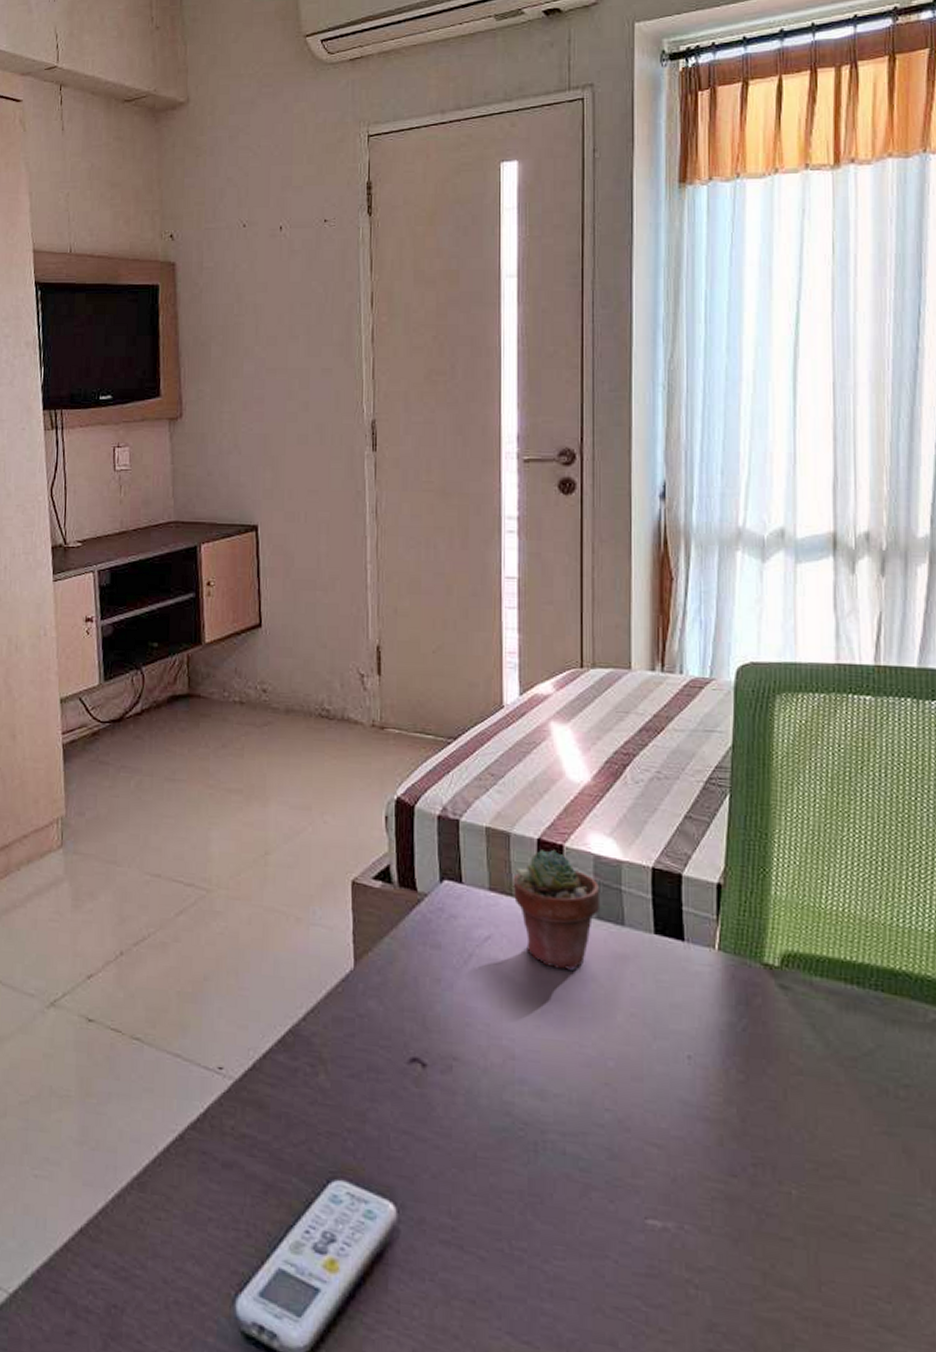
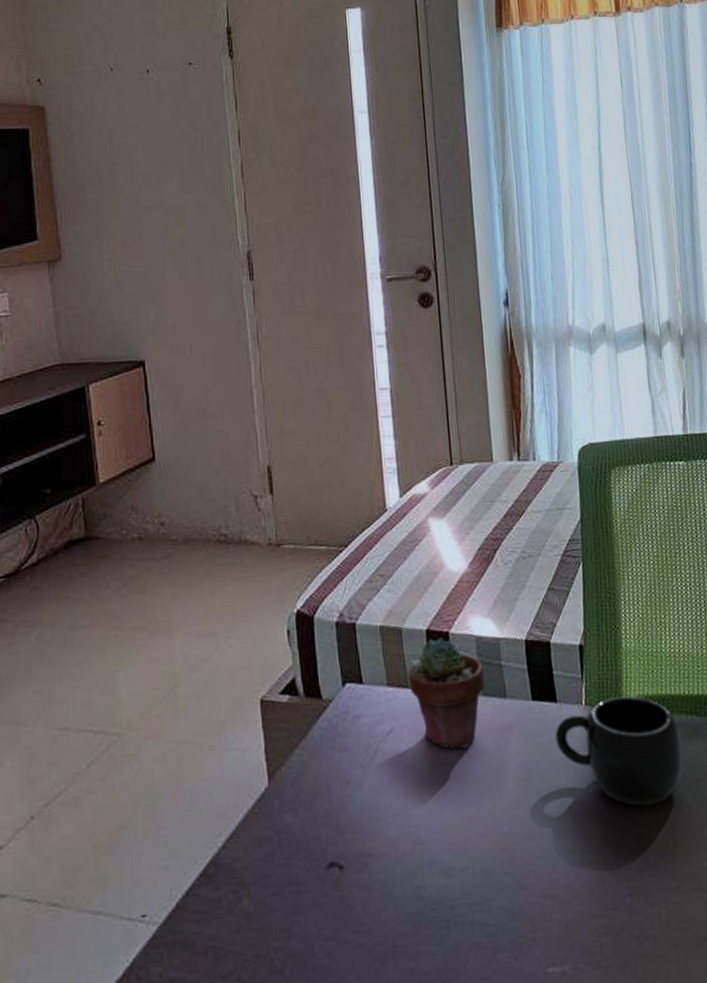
mug: none [678,947,835,1074] -> present [555,695,682,806]

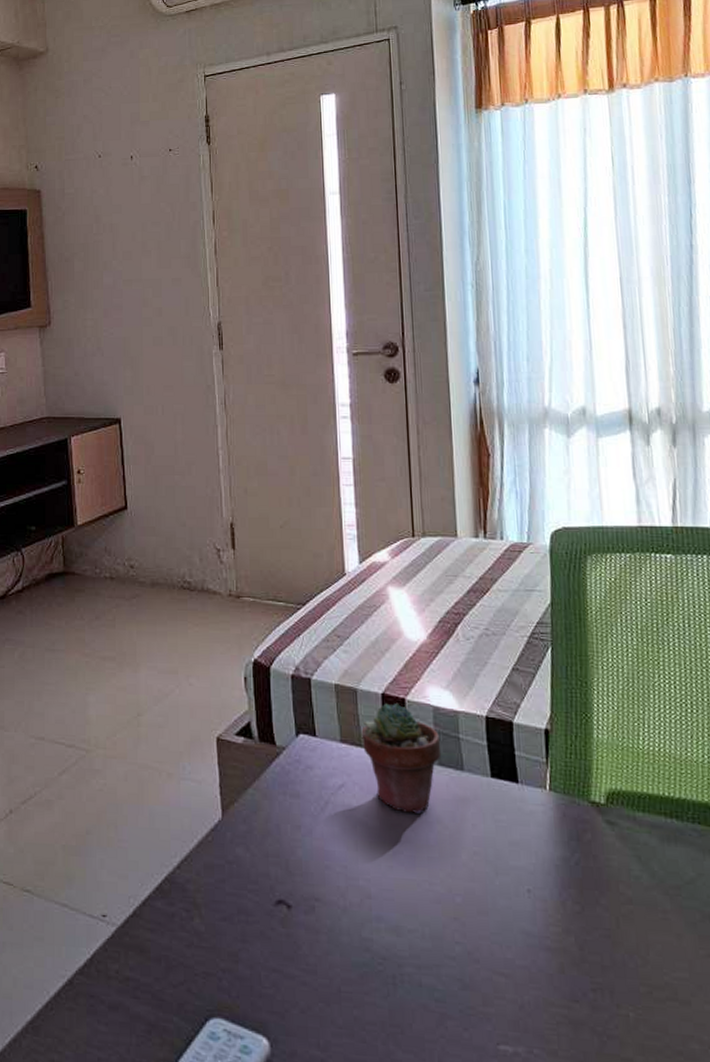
mug: present [555,695,682,806] -> none [515,787,659,904]

